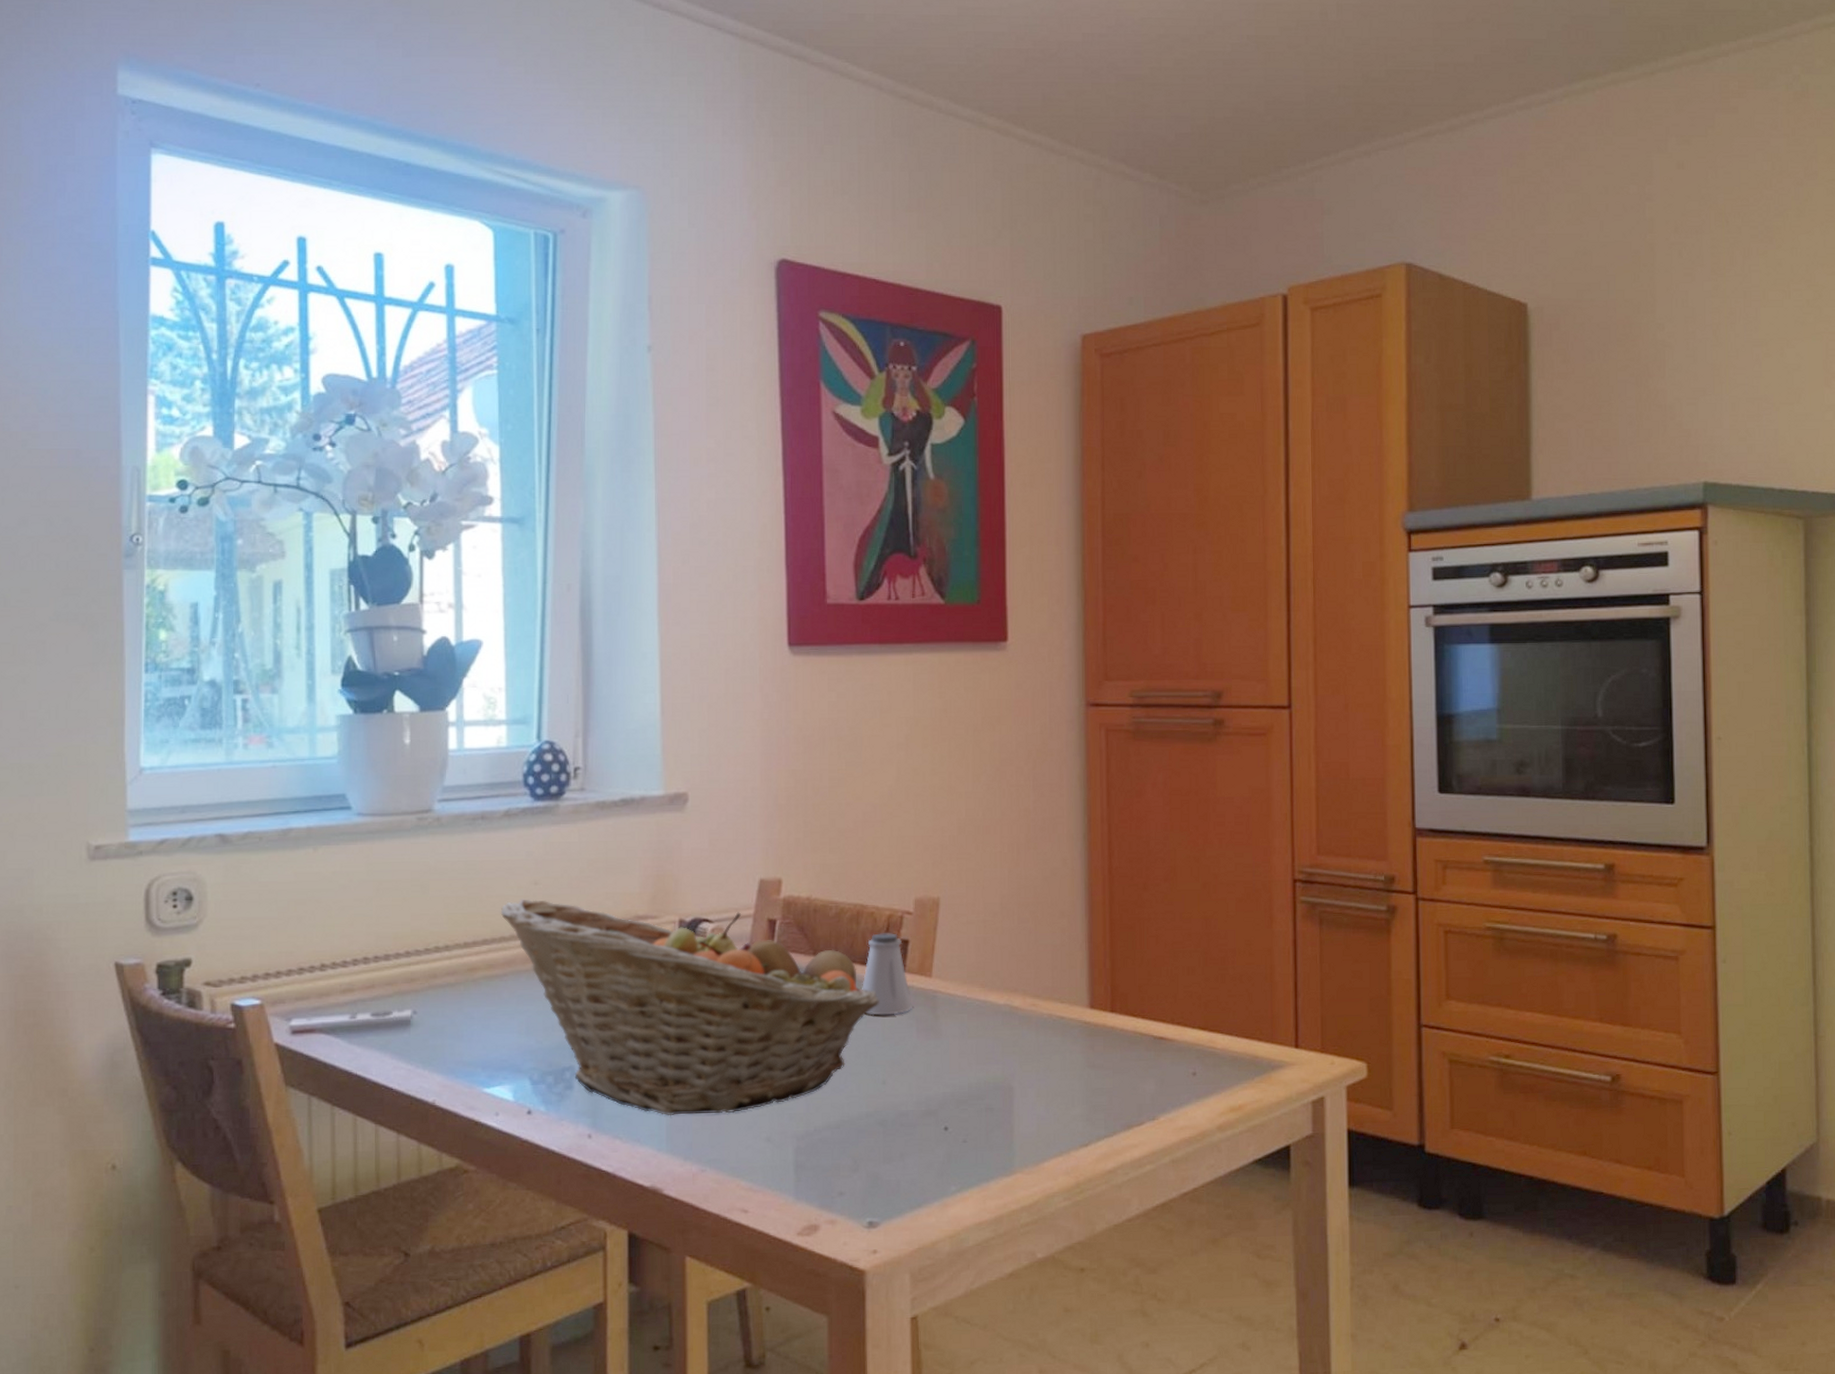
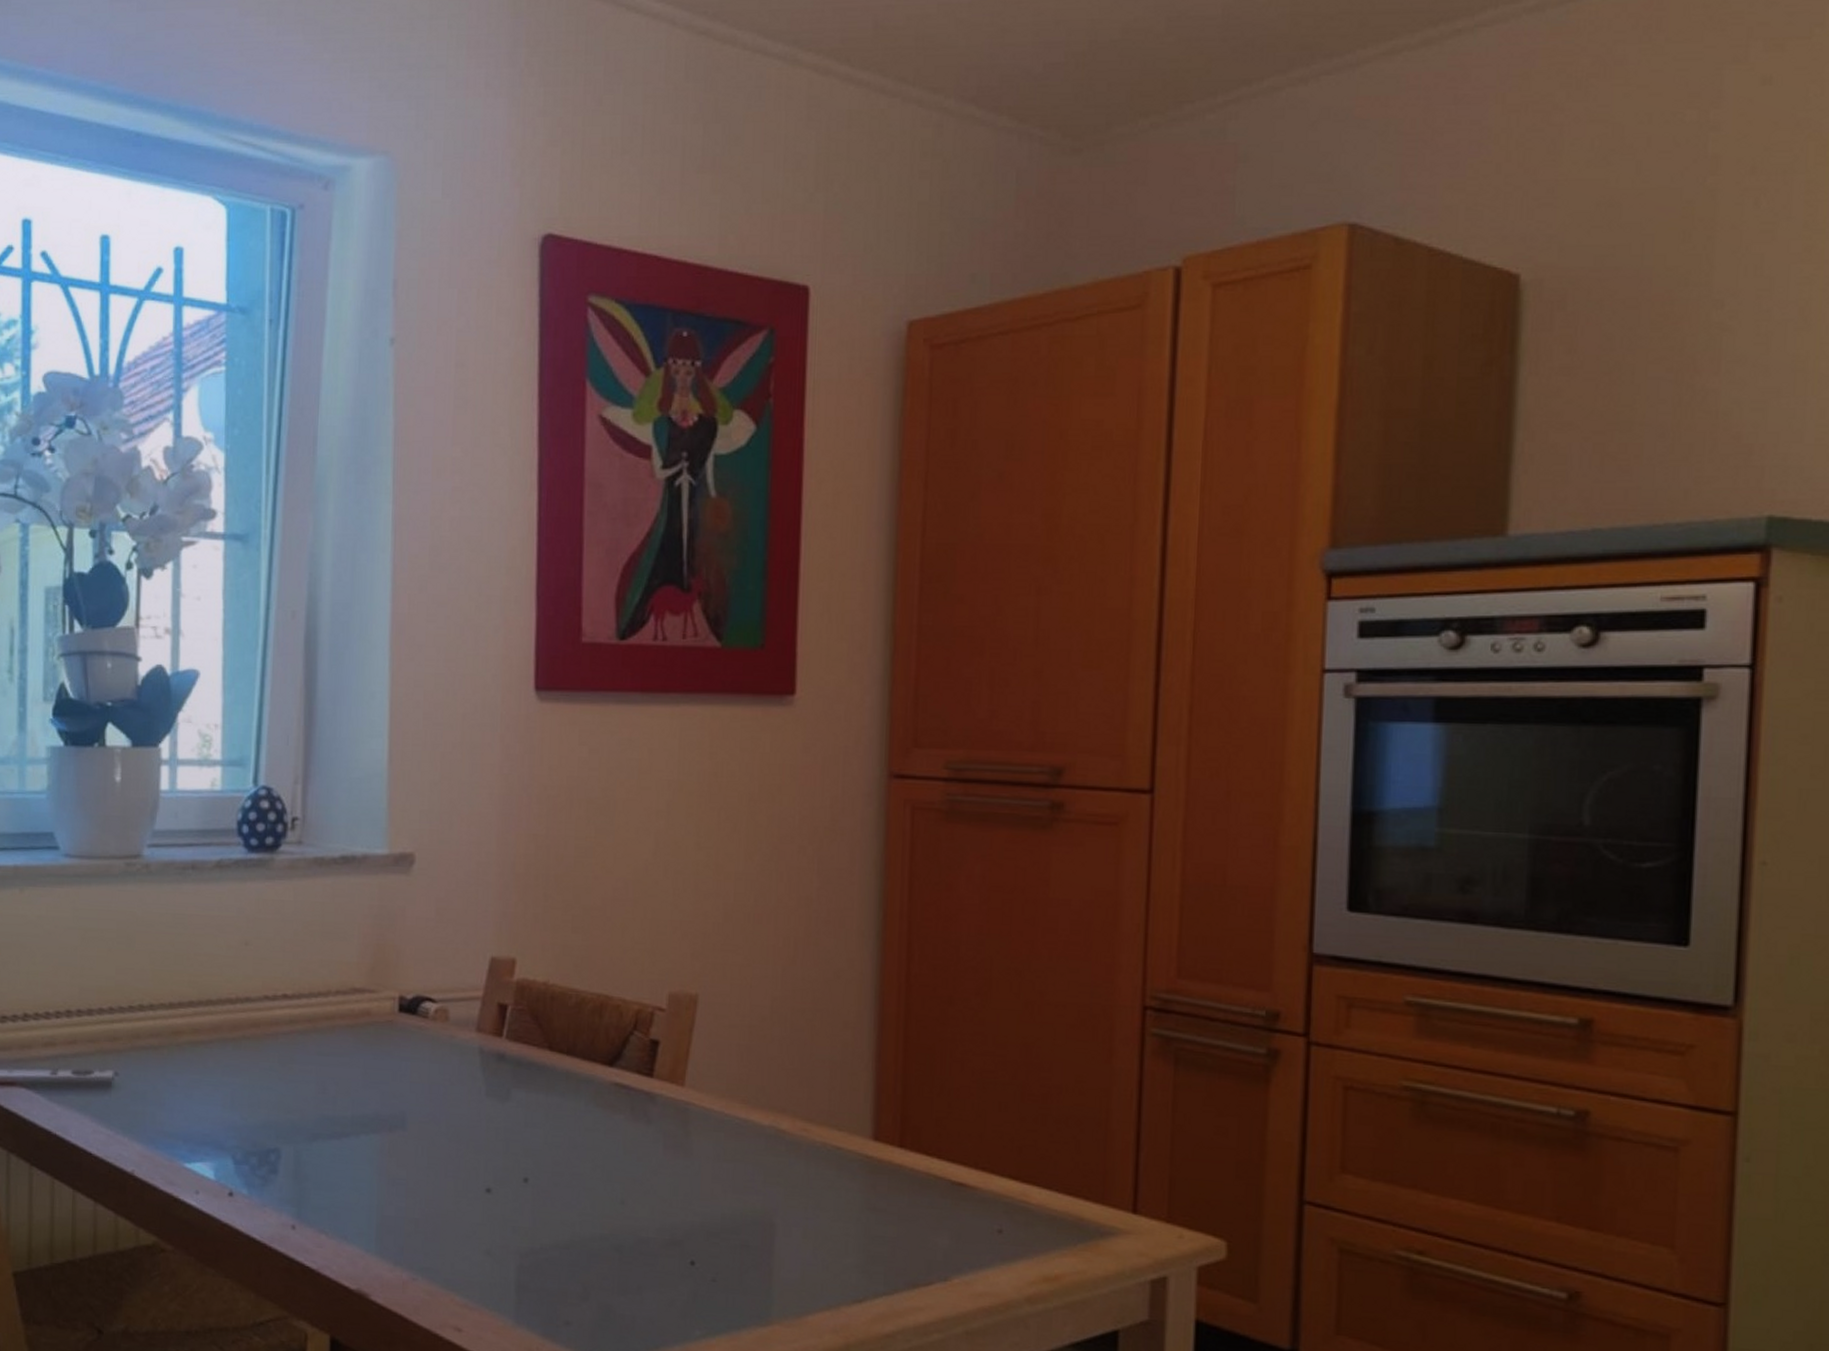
fruit basket: present [500,899,879,1116] -> none [208,959,621,1219]
saltshaker: present [862,933,912,1016] -> none [602,1030,660,1126]

